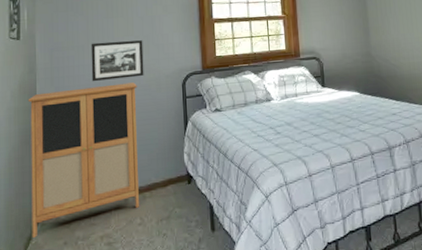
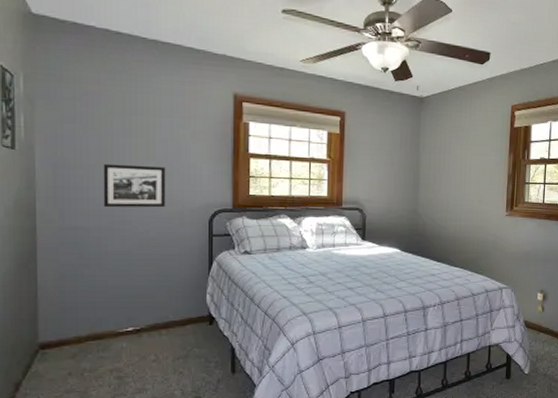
cabinet: present [28,82,139,238] -> none [25,212,157,366]

